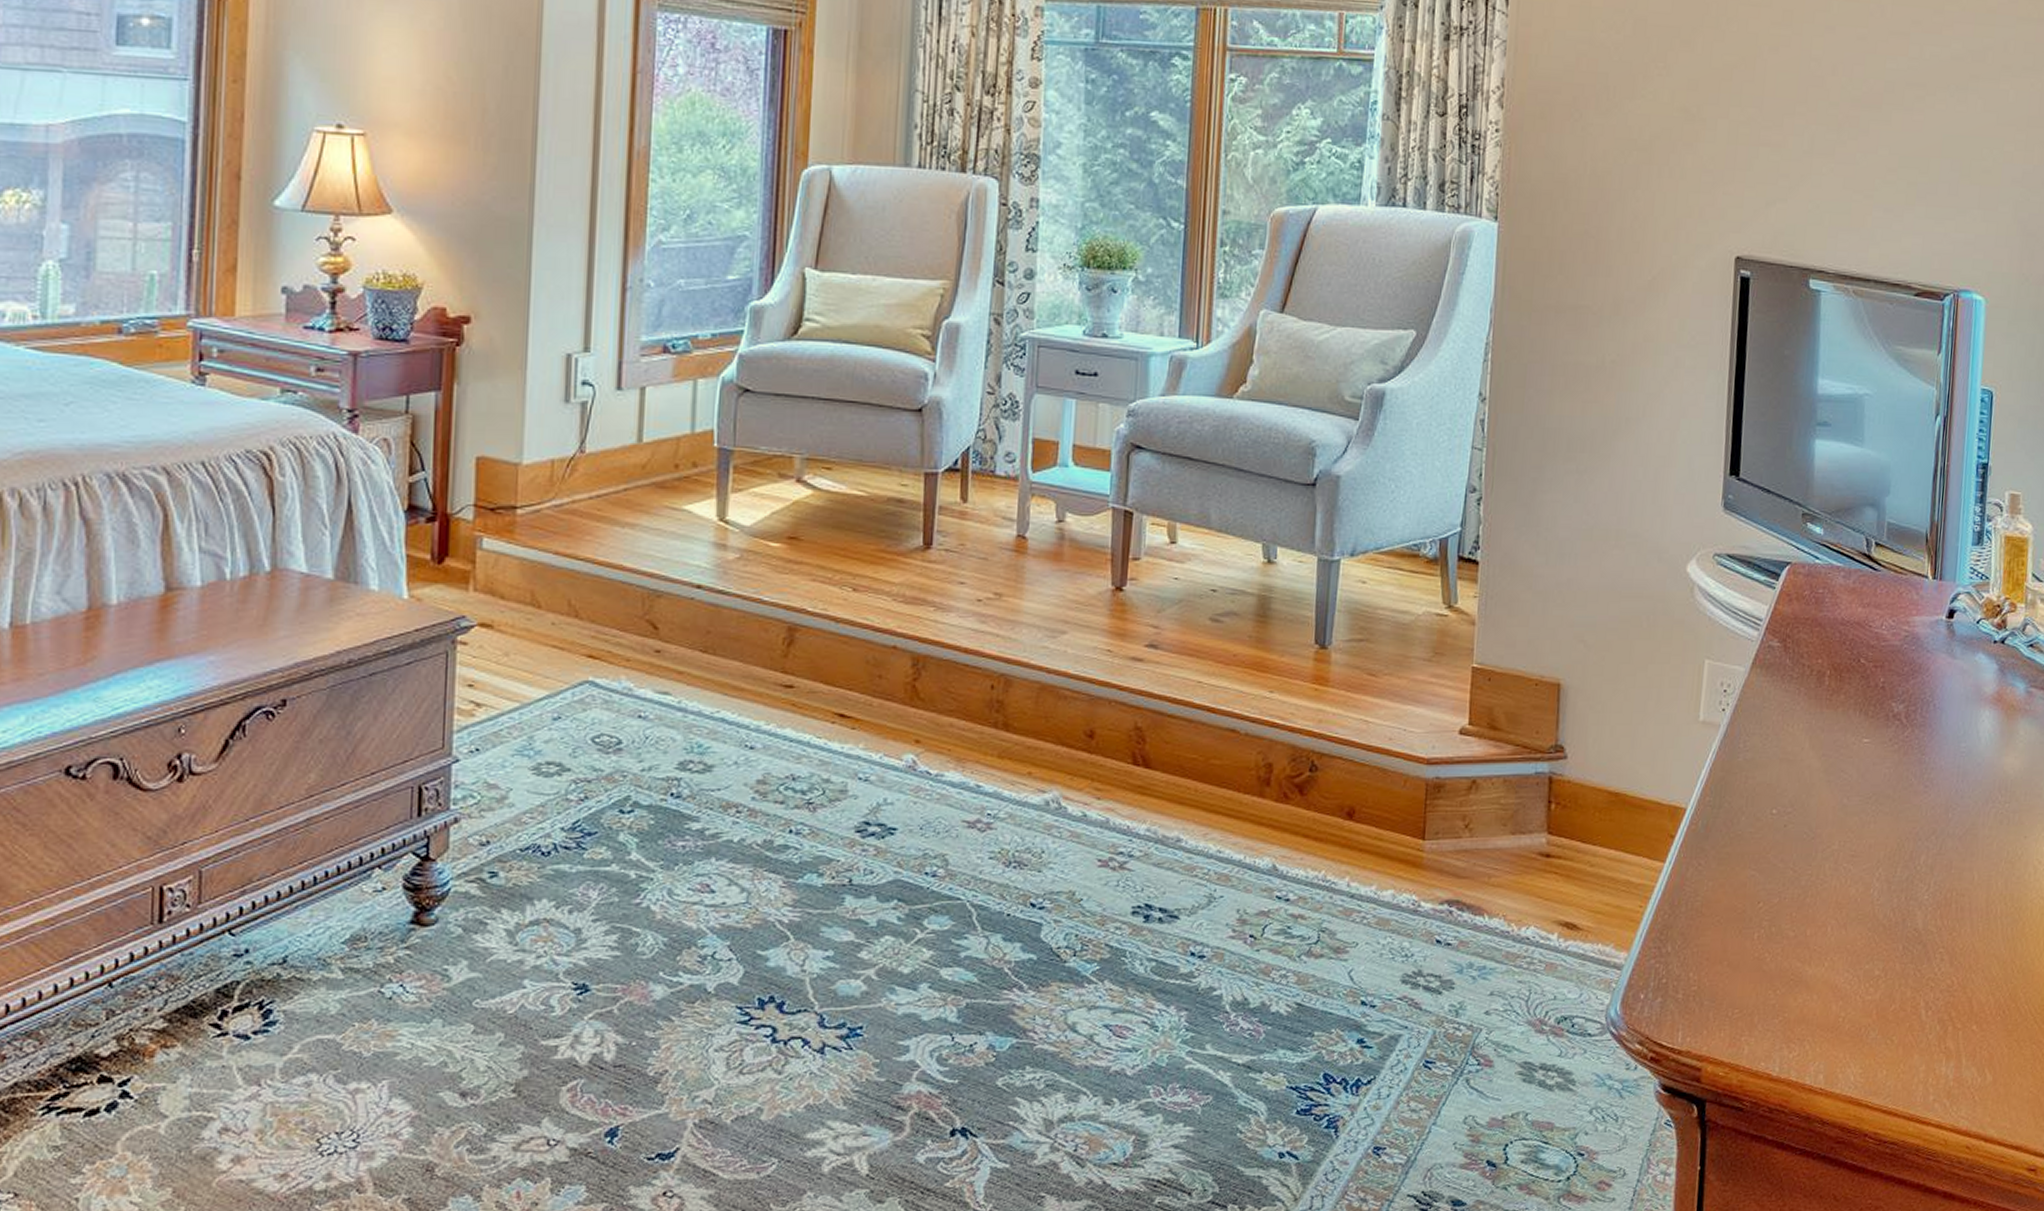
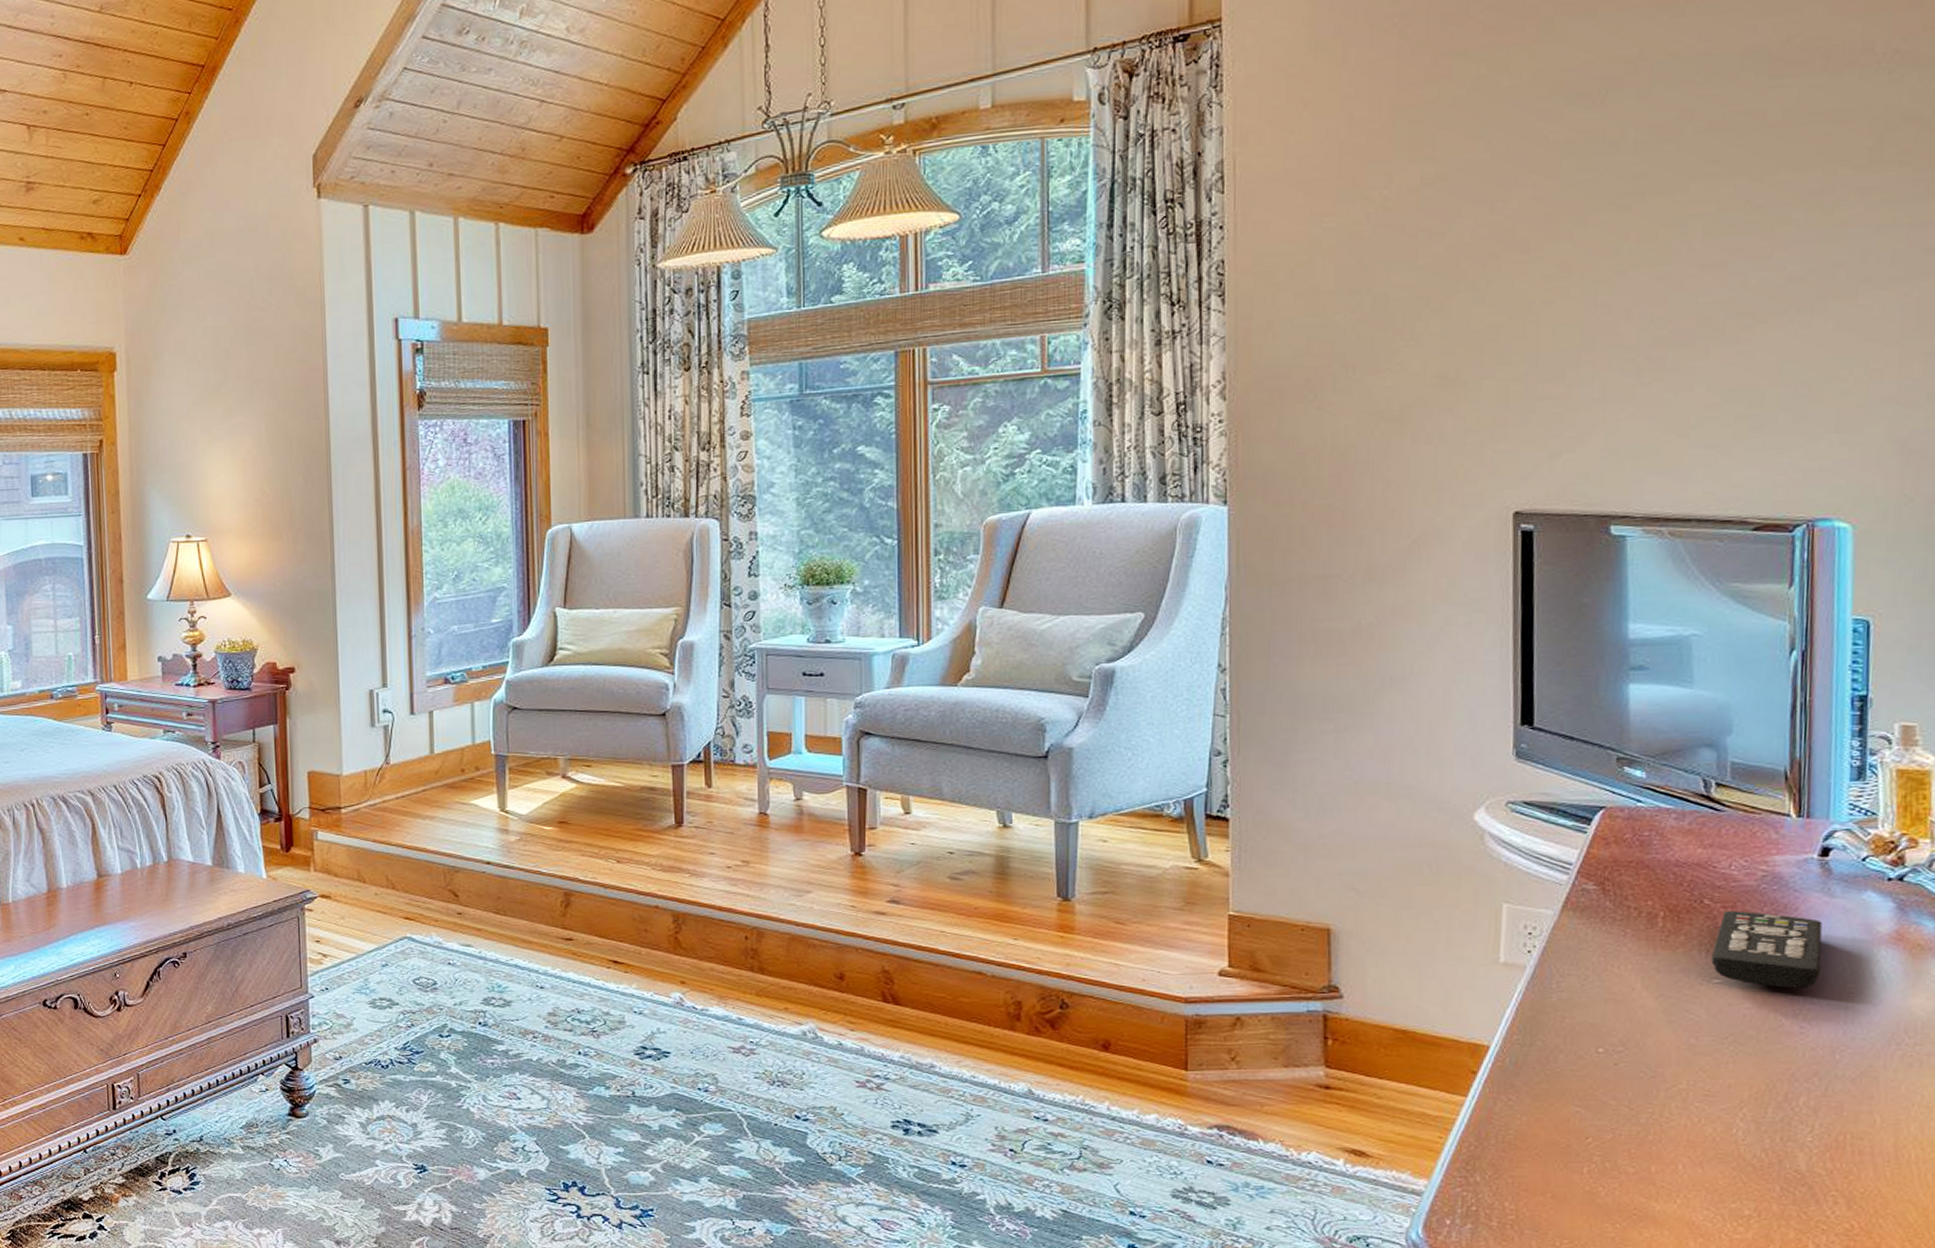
remote control: none [1862,670,1946,747] -> present [1711,910,1822,988]

